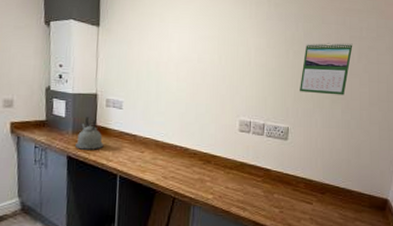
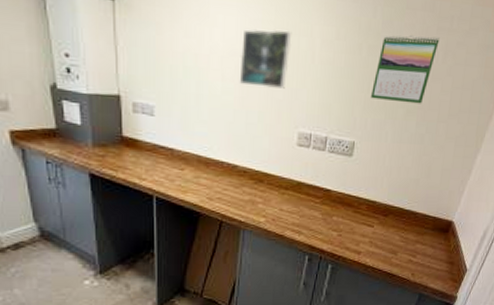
kettle: present [75,117,104,150] -> none [99,125,134,167]
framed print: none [190,42,232,86] -> present [239,28,292,89]

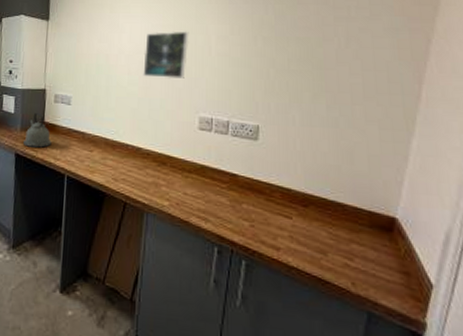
kettle: none [99,125,134,167] -> present [23,113,52,148]
calendar: present [371,35,440,104] -> none [271,25,339,87]

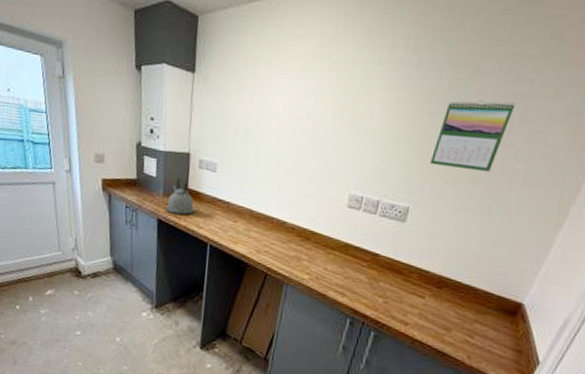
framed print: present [143,31,189,79] -> none [295,95,351,152]
calendar: none [271,25,339,87] -> present [430,101,516,172]

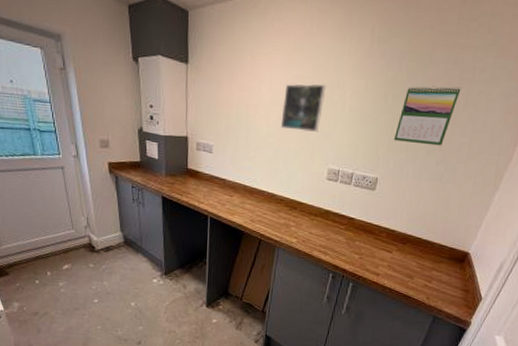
kettle: present [166,178,195,215] -> none [169,160,195,192]
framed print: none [295,95,351,152] -> present [280,83,327,132]

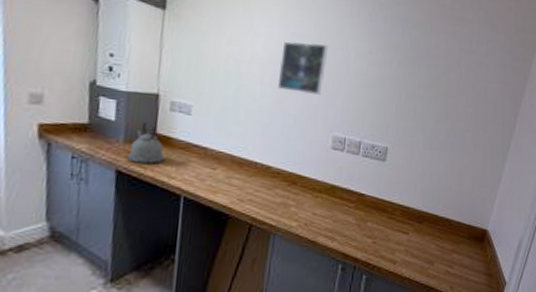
kettle: none [169,160,195,192] -> present [127,122,166,164]
calendar: present [394,86,461,146] -> none [402,53,462,114]

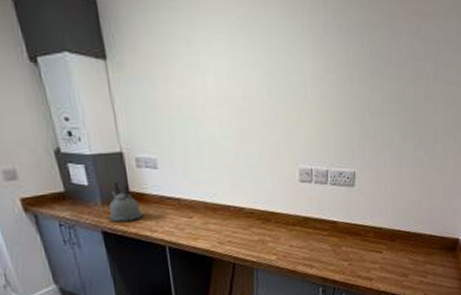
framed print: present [277,41,329,95] -> none [234,70,284,130]

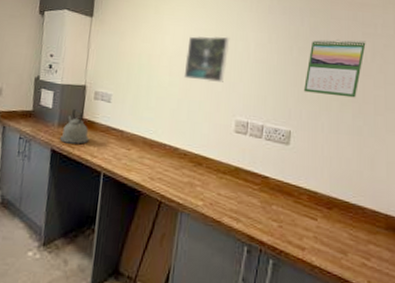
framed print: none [234,70,284,130] -> present [183,35,230,82]
calendar: none [366,60,428,128] -> present [304,39,366,98]

